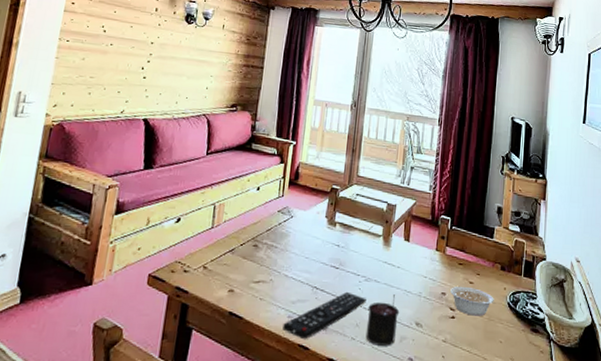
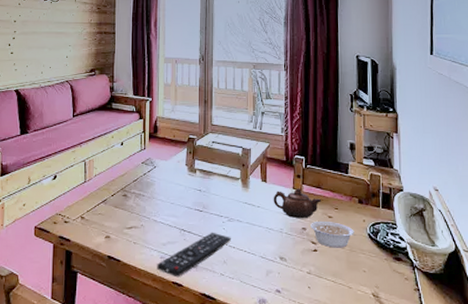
candle: present [365,294,400,346] -> none [233,232,264,280]
teapot: none [414,250,464,283] -> present [273,188,321,219]

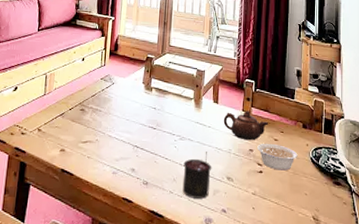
remote control: present [157,232,231,278] -> none [108,149,182,194]
candle: none [233,232,264,280] -> present [182,152,212,199]

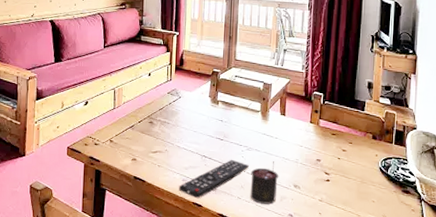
remote control: none [108,149,182,194] -> present [179,159,249,199]
teapot: present [223,111,268,141] -> none [290,122,336,151]
legume: present [257,143,299,171] -> none [325,153,367,179]

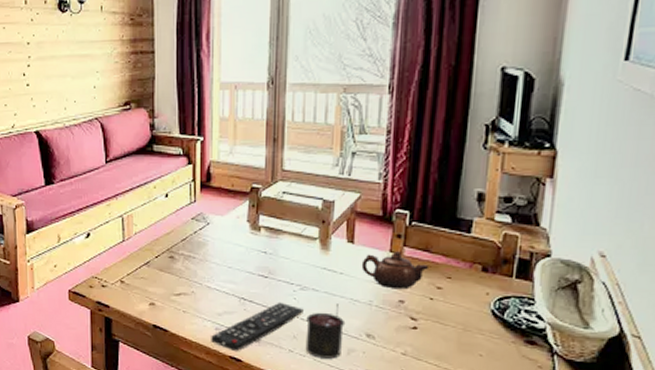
teapot: none [290,122,336,151] -> present [361,251,428,290]

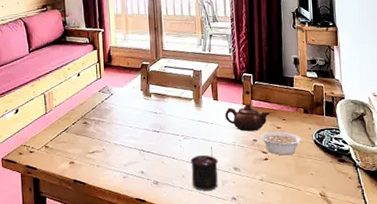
remote control: present [211,302,304,352] -> none [120,150,188,194]
legume: none [411,292,473,326] -> present [261,131,303,156]

